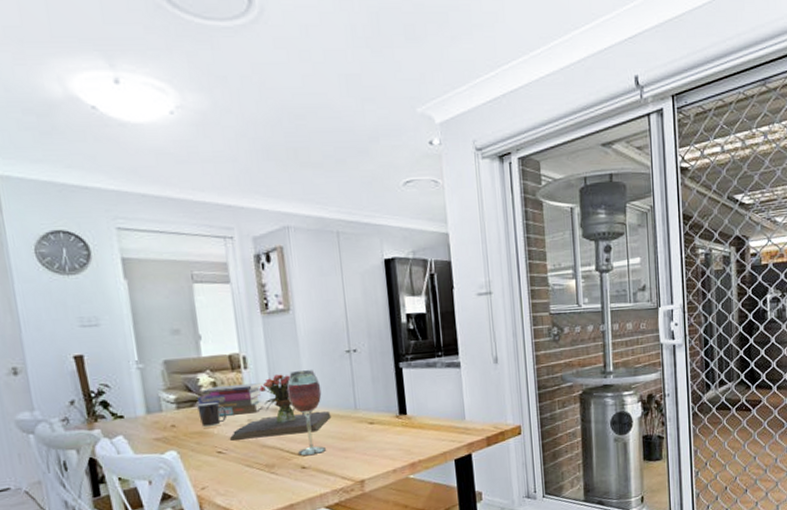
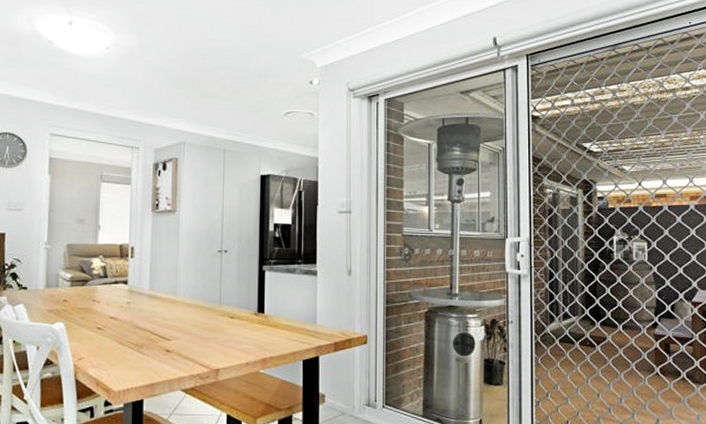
books: present [197,383,264,416] -> none [89,271,145,297]
mug: present [197,401,227,428] -> none [87,283,111,305]
flower arrangement: present [230,374,332,441] -> none [110,265,198,320]
wineglass: present [286,370,326,455] -> none [163,264,193,340]

